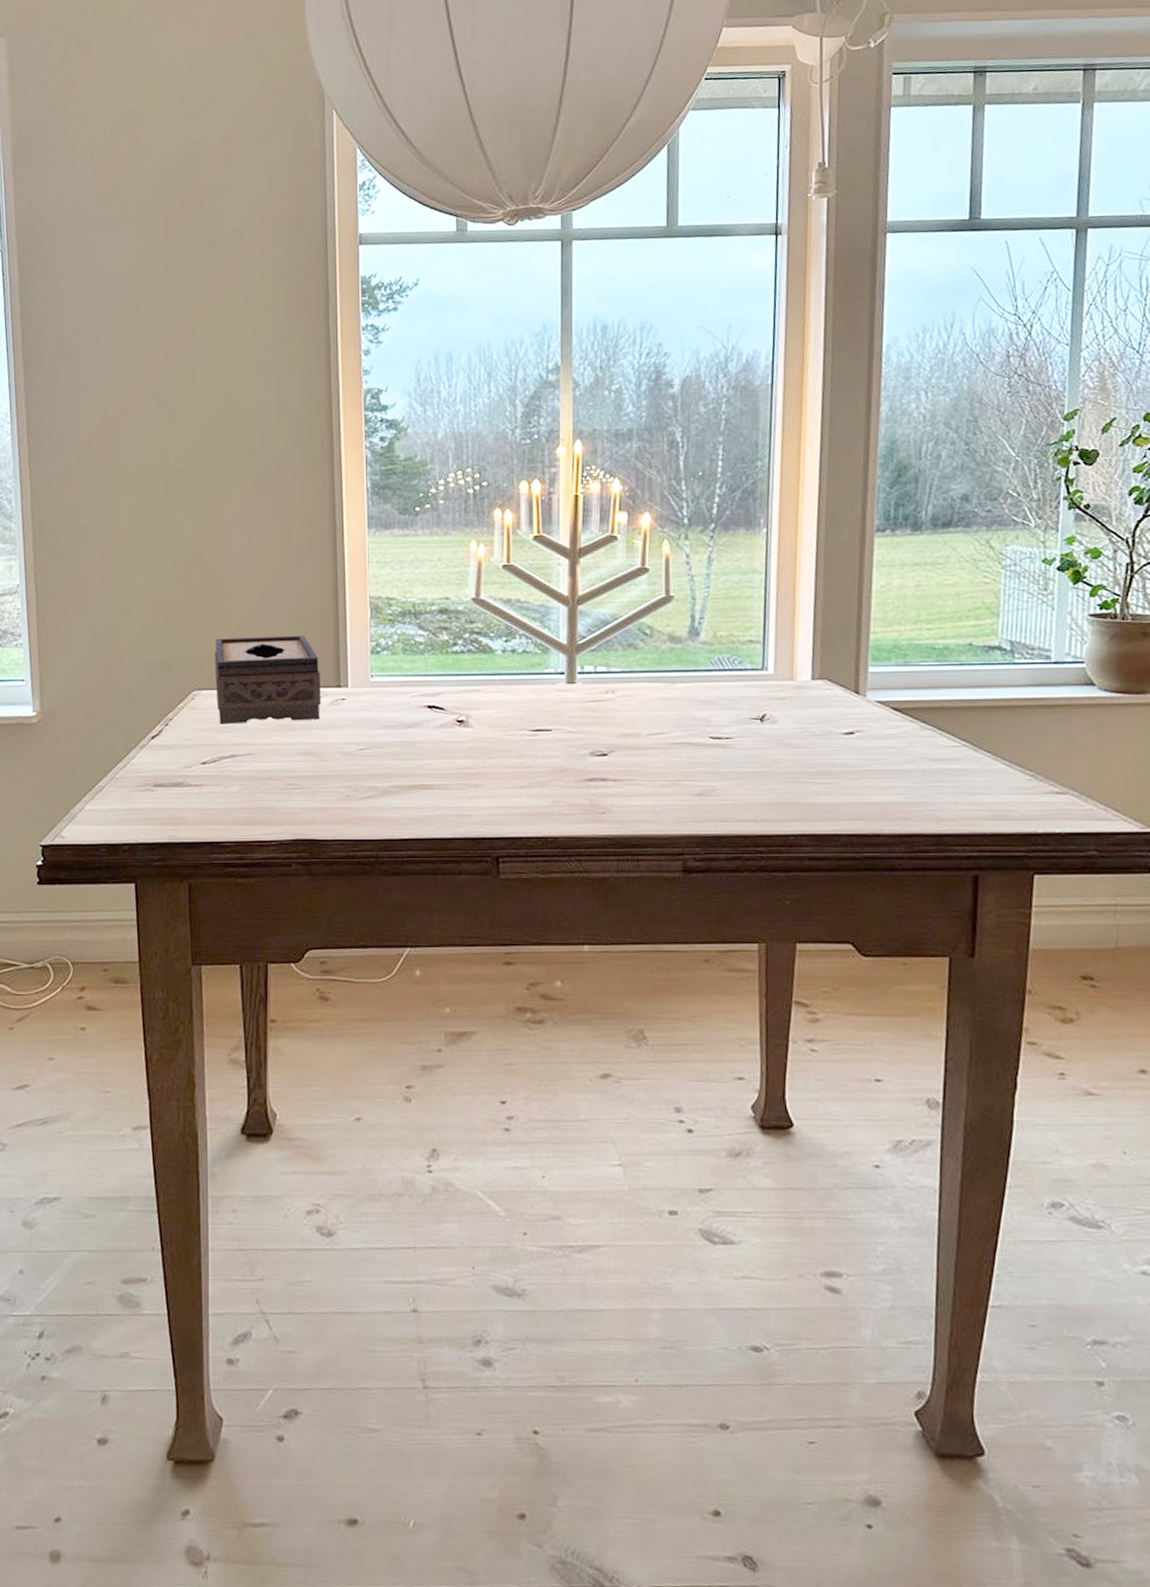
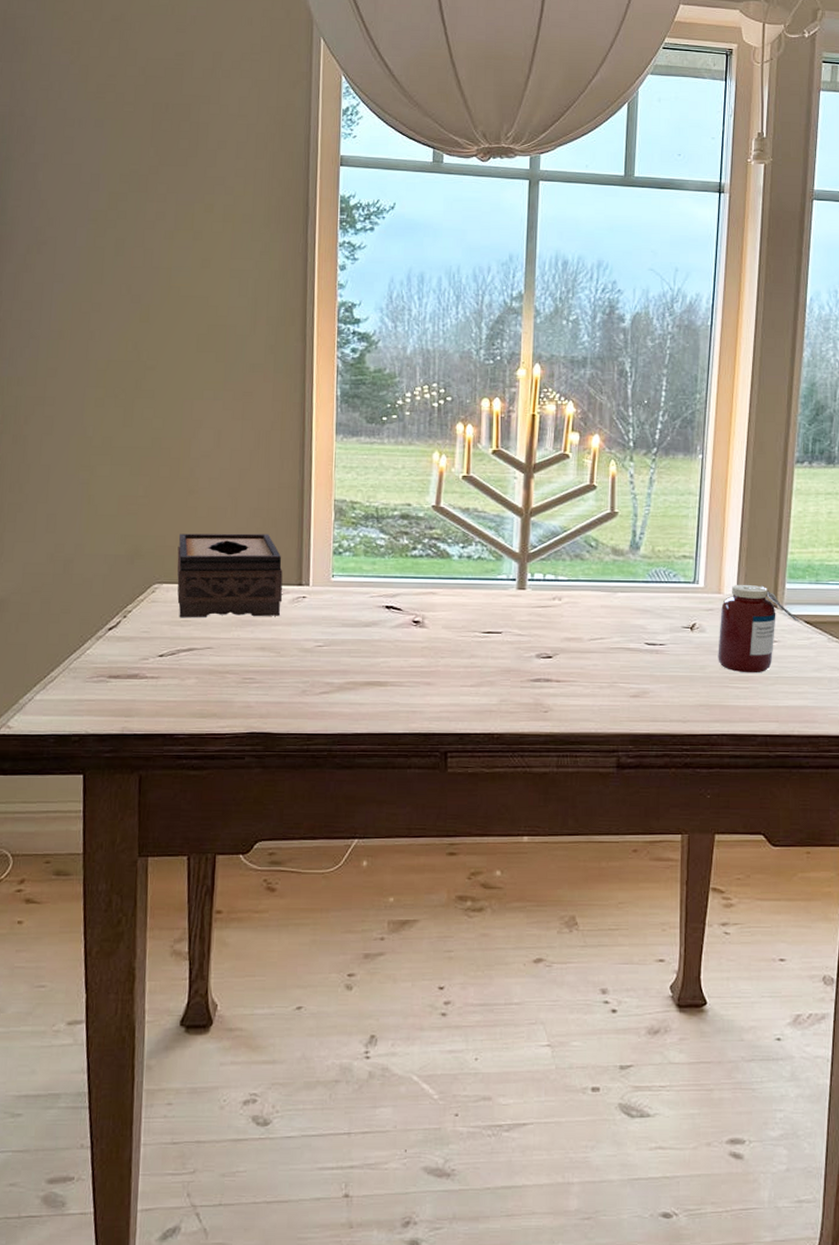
jar: none [792,669,891,767] -> present [718,584,803,673]

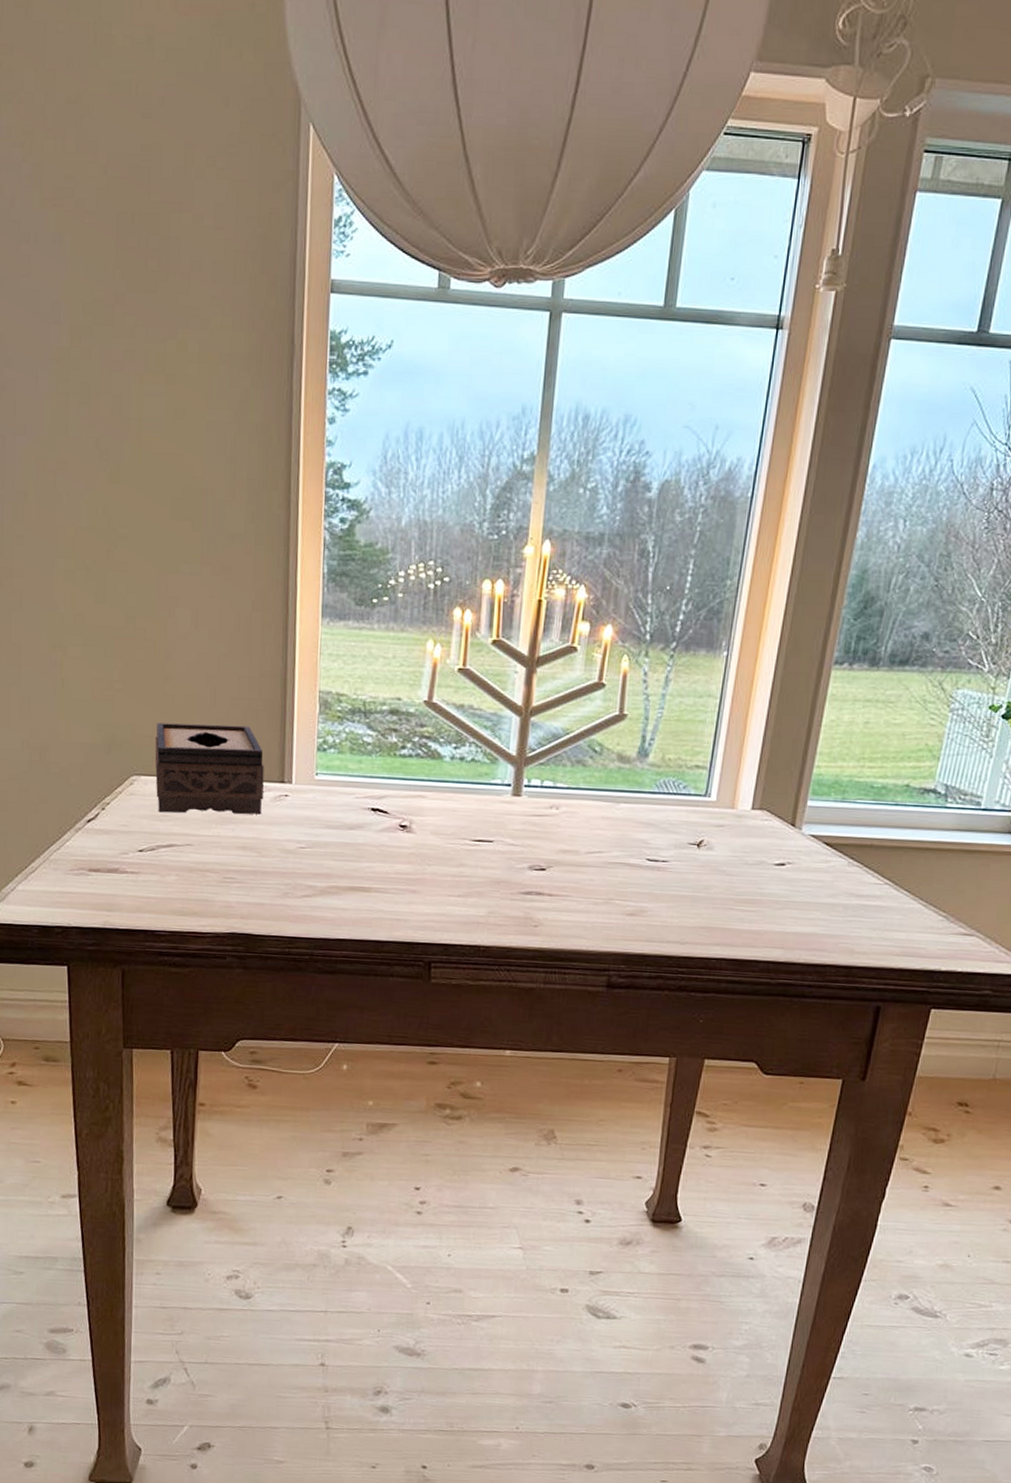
jar: present [718,584,803,673] -> none [724,799,823,897]

